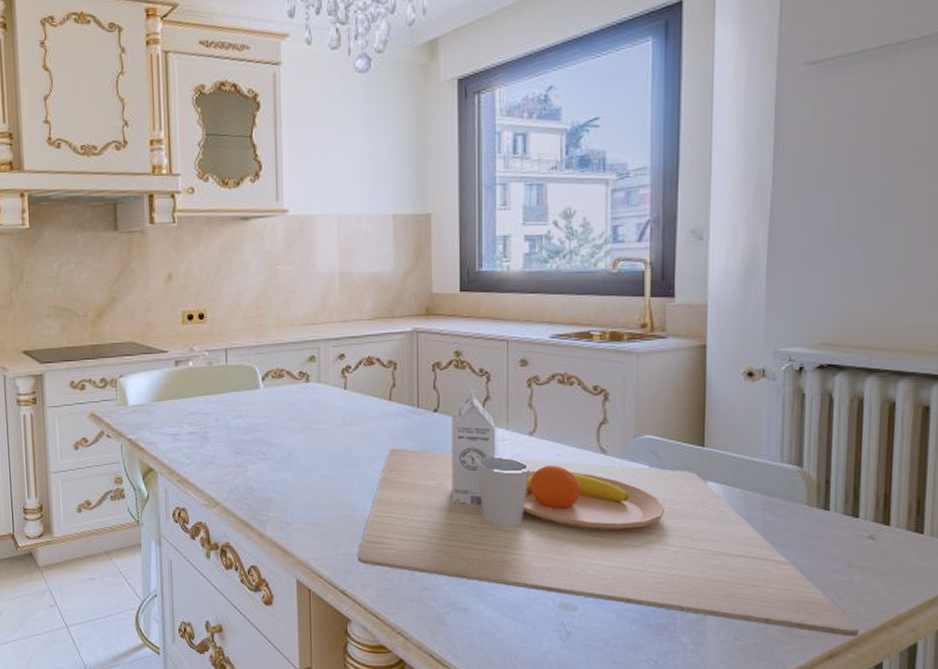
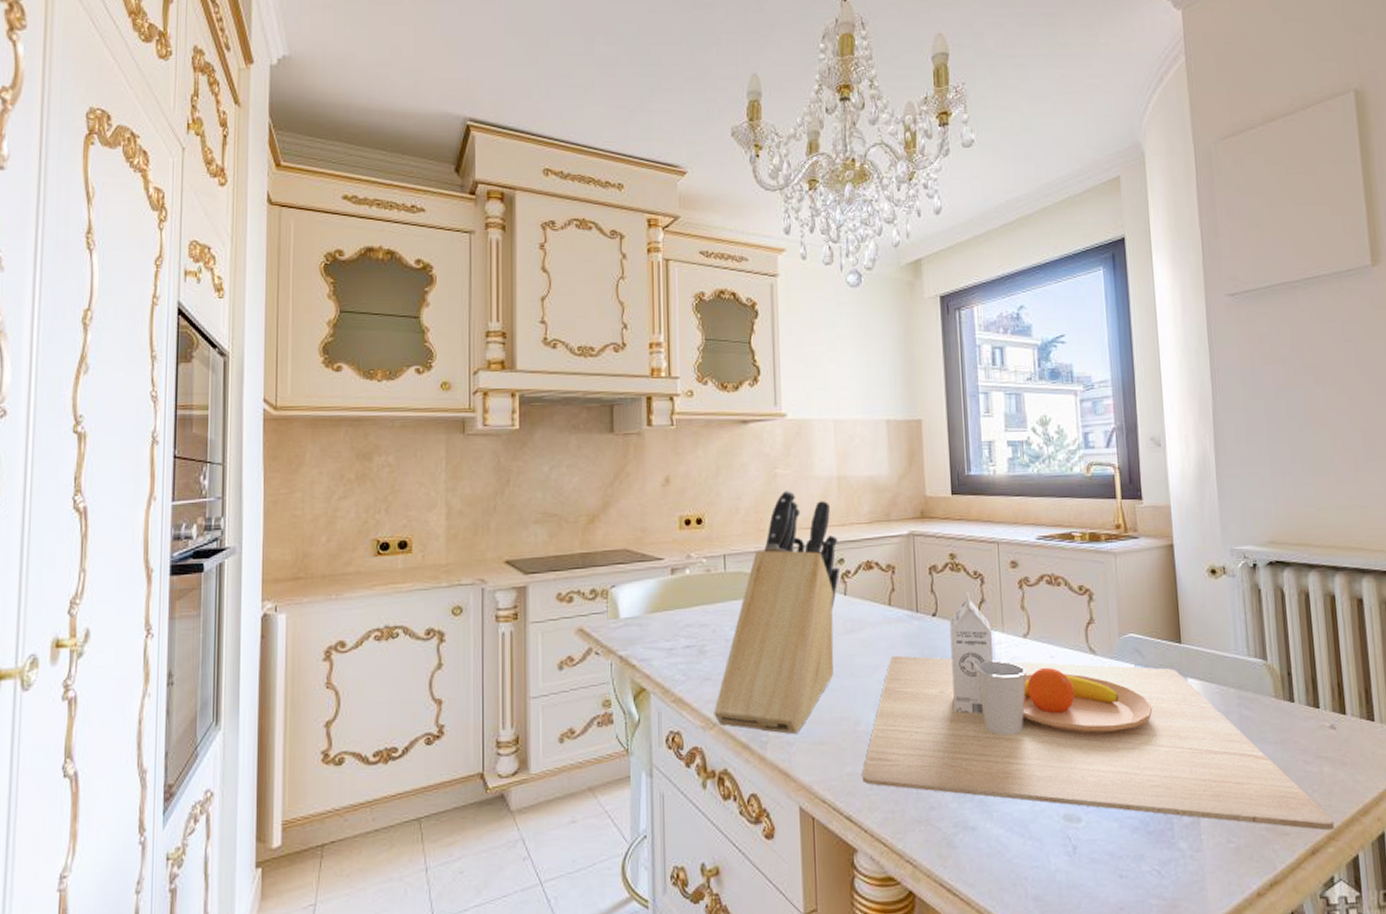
knife block: none [216,287,340,515] -> present [714,491,840,734]

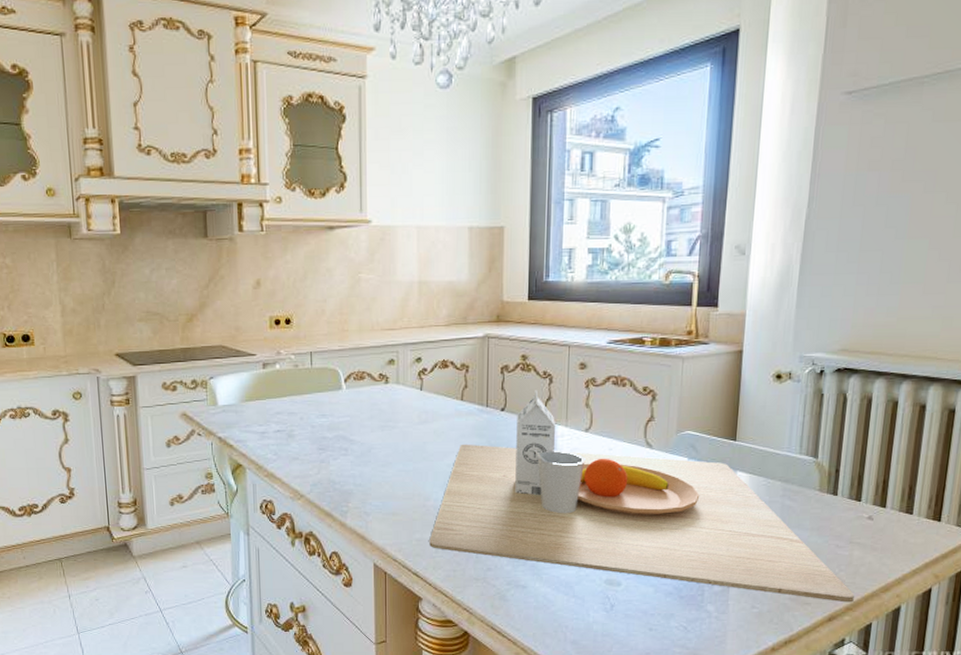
knife block: present [714,491,840,734] -> none [301,294,417,506]

